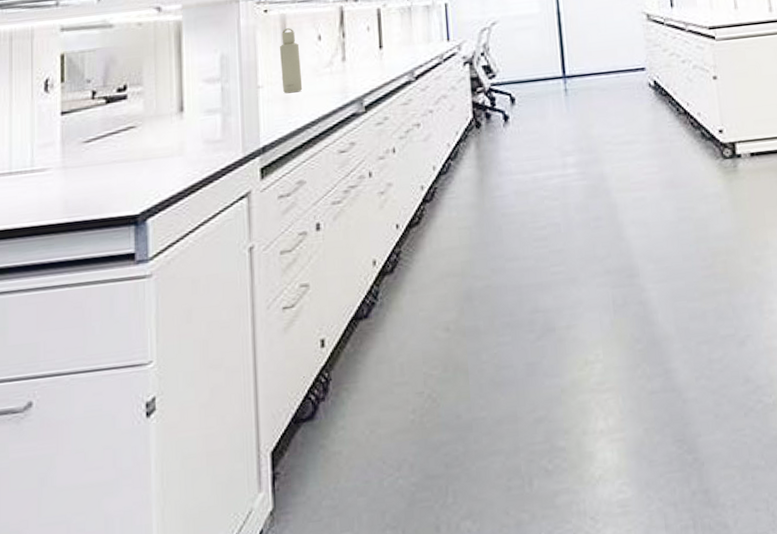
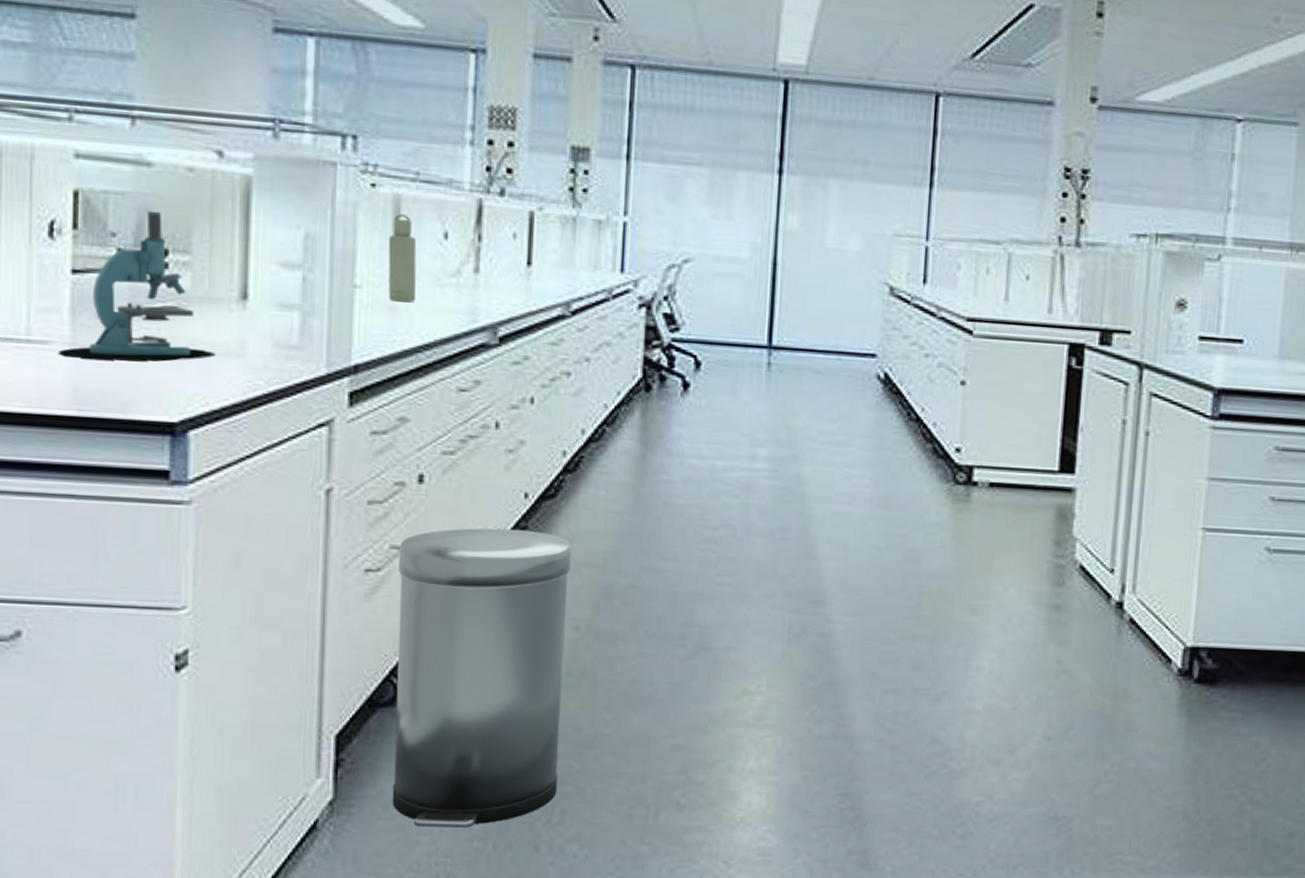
microscope: none [53,58,164,178] -> present [58,210,216,361]
pedal bin: none [307,254,448,524] -> present [392,528,571,828]

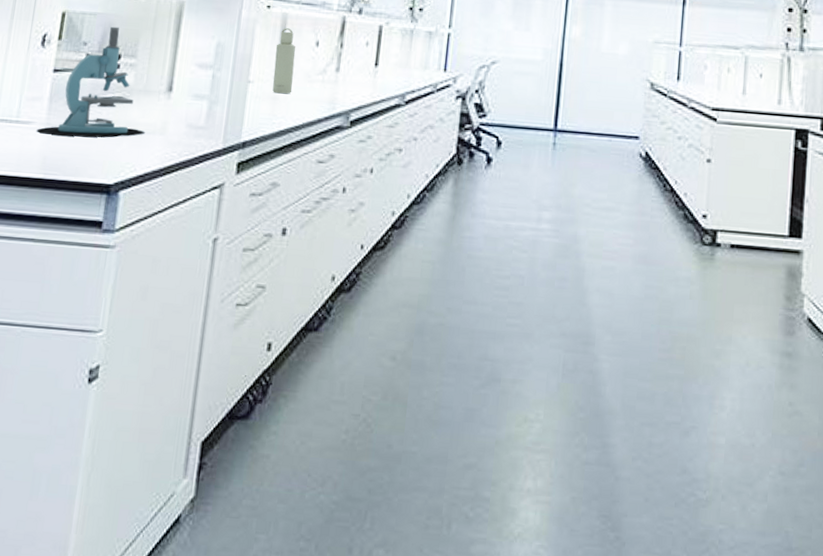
pedal bin: present [392,528,571,828] -> none [239,272,394,529]

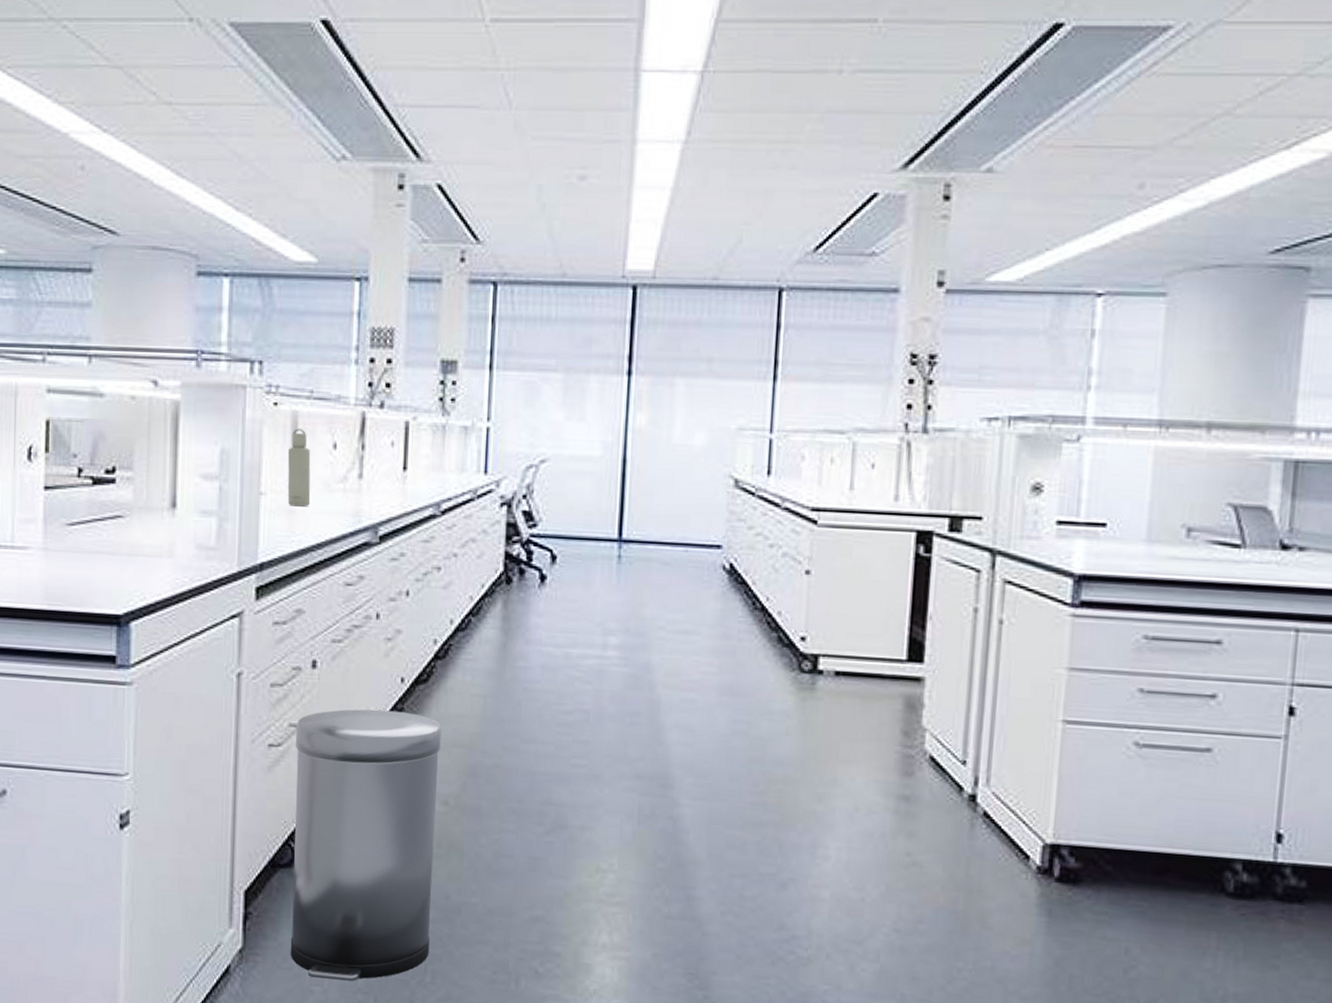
microscope: present [37,26,146,138] -> none [34,434,152,563]
pedal bin: none [239,272,394,529] -> present [290,709,442,981]

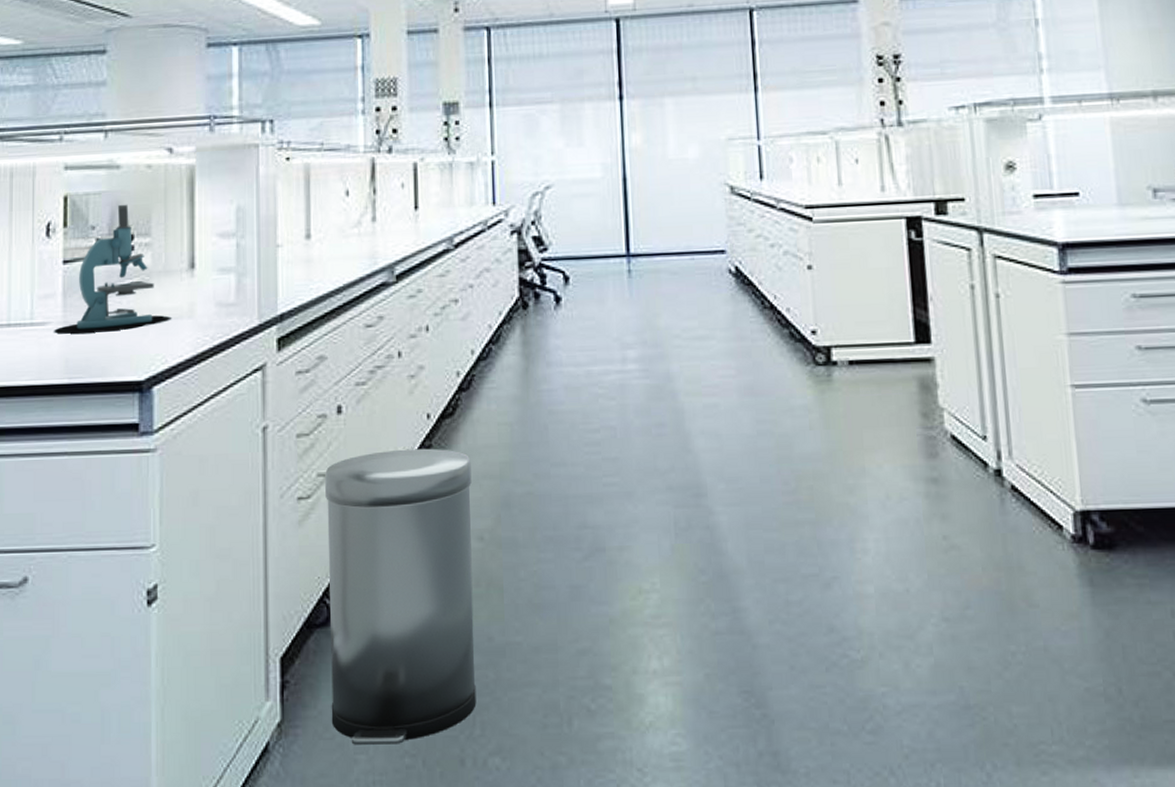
microscope: none [34,434,152,563] -> present [54,204,172,334]
bottle: present [287,428,311,507] -> none [303,180,327,255]

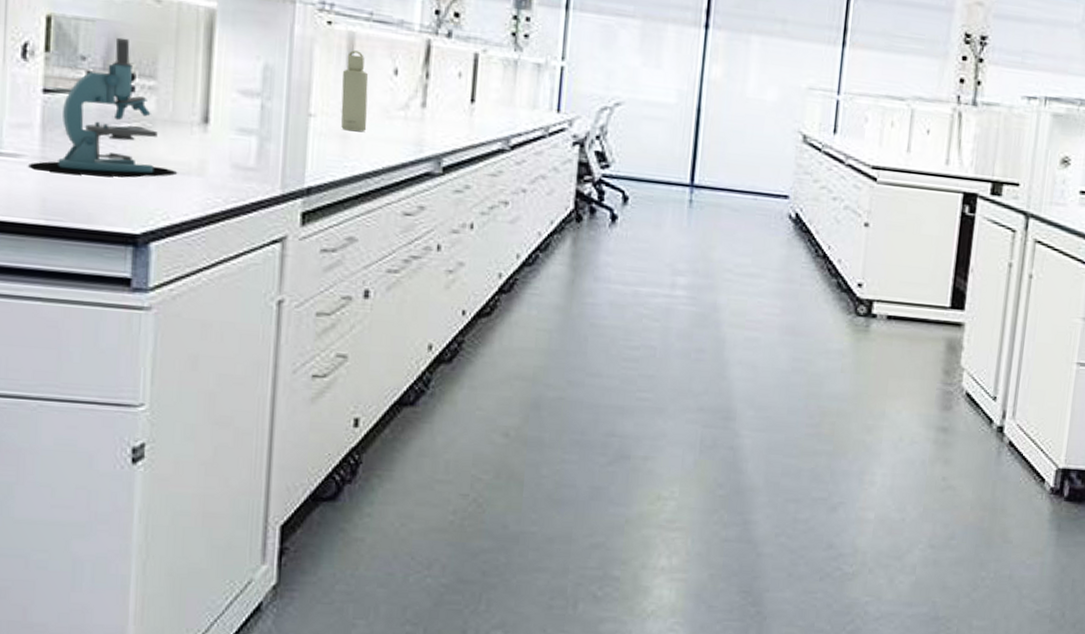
bottle: none [303,180,327,255] -> present [341,50,369,132]
pedal bin: present [325,448,477,745] -> none [331,340,504,613]

